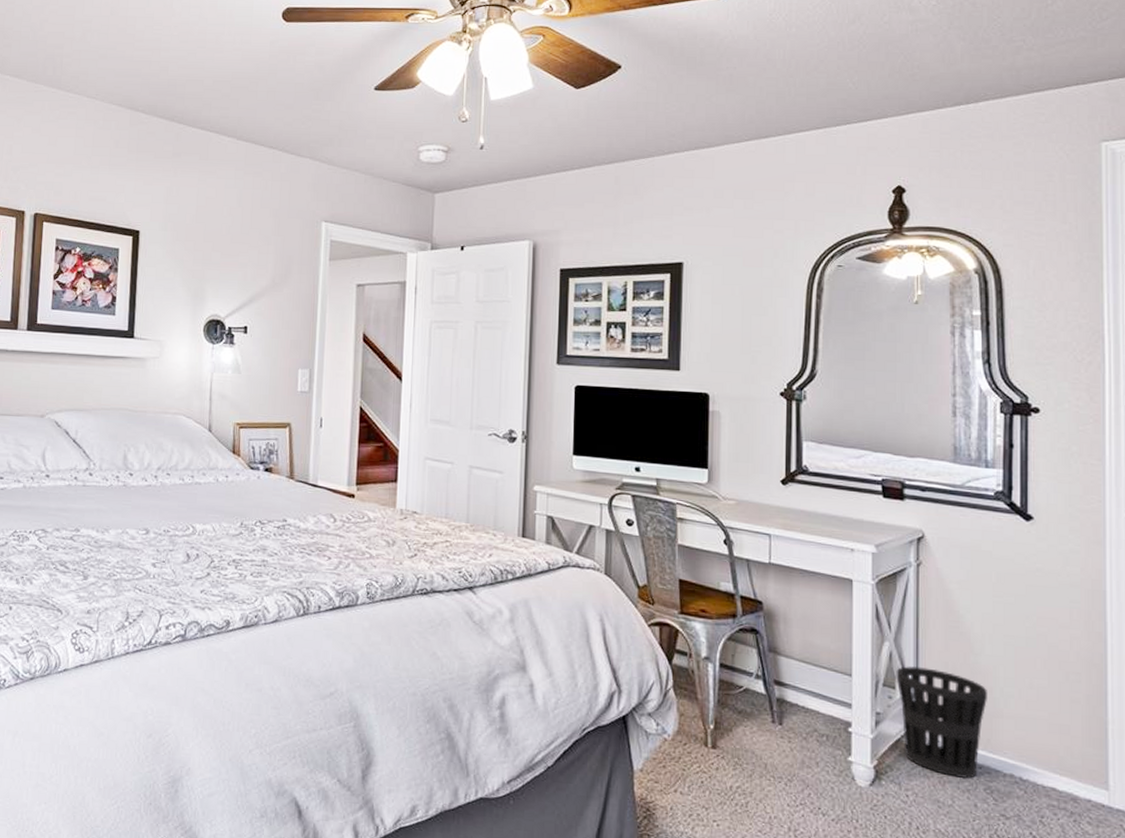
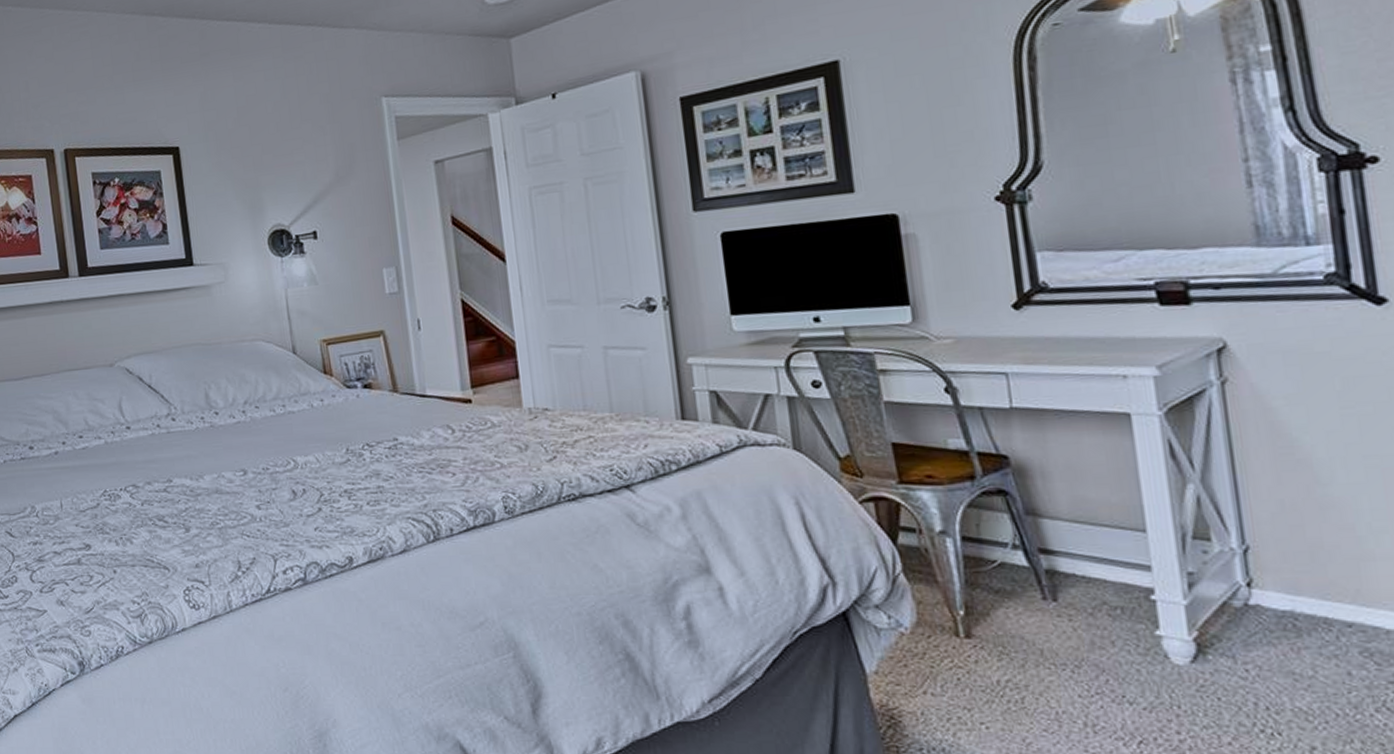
wastebasket: present [896,665,987,779] -> none [1209,509,1349,642]

